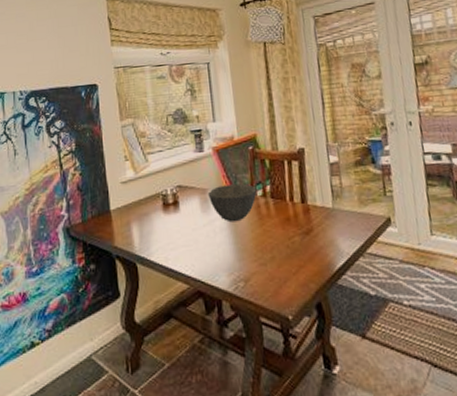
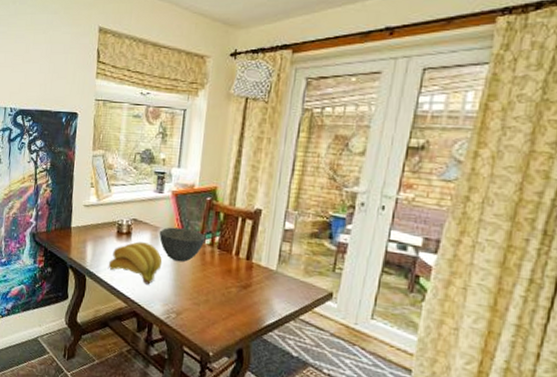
banana bunch: none [159,209,219,256] -> present [108,241,163,285]

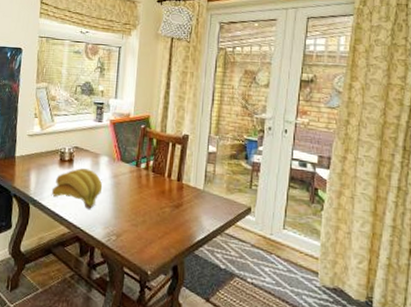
bowl: present [159,227,206,262] -> none [99,153,141,186]

